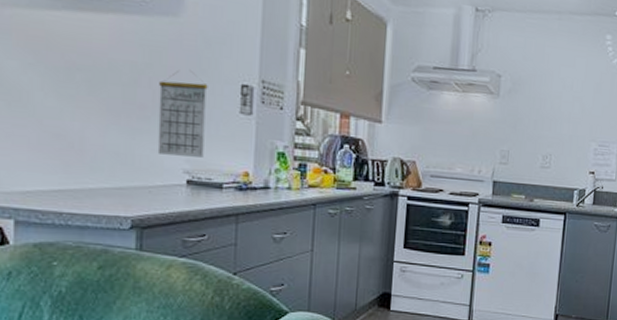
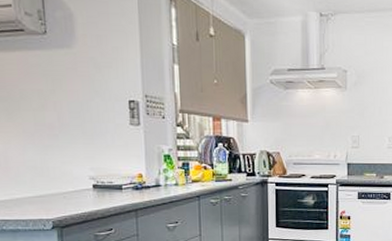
calendar: present [157,71,208,158] -> none [62,93,104,165]

